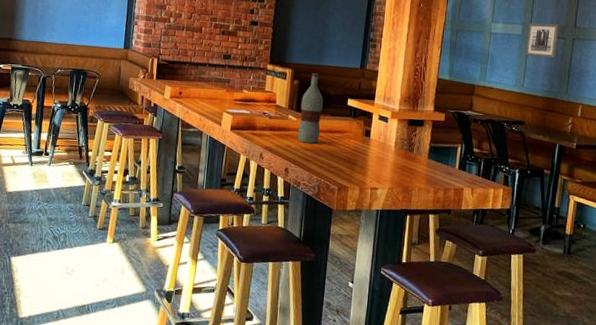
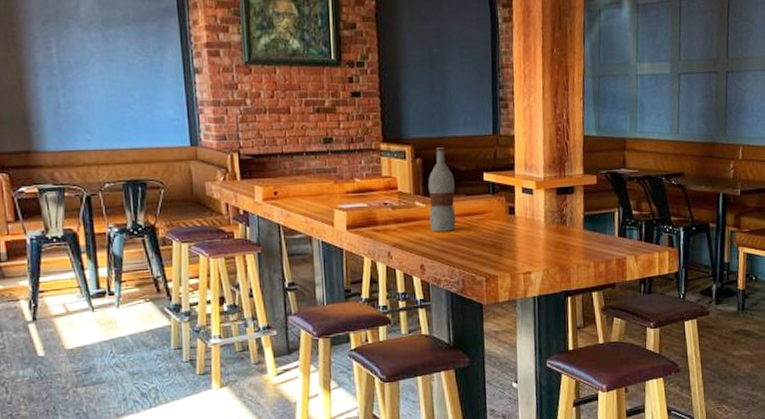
wall art: present [525,23,560,58] -> none [676,57,711,97]

